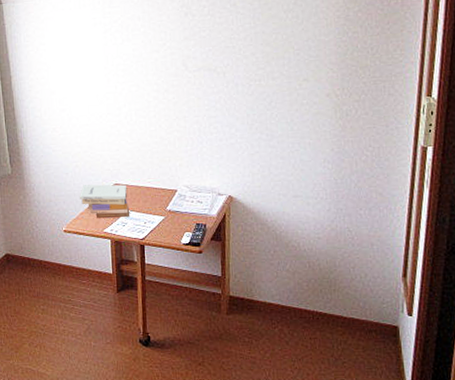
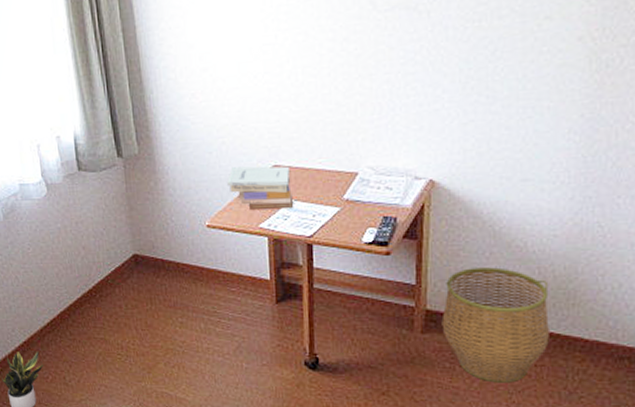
basket: none [241,262,319,353] -> present [441,267,549,383]

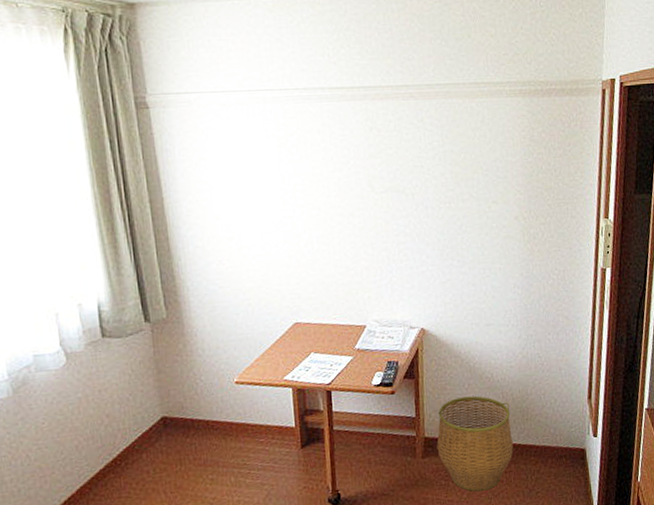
books: present [226,166,294,211] -> none [253,323,314,365]

